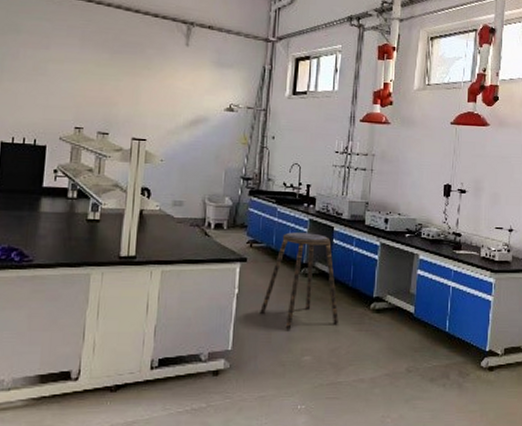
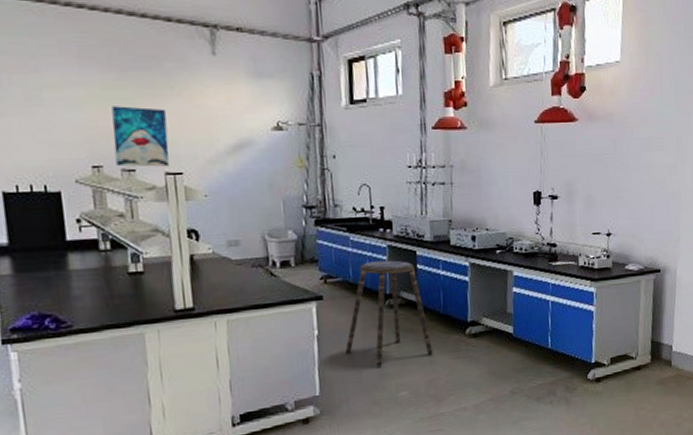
wall art: none [94,80,141,133] -> present [111,106,169,167]

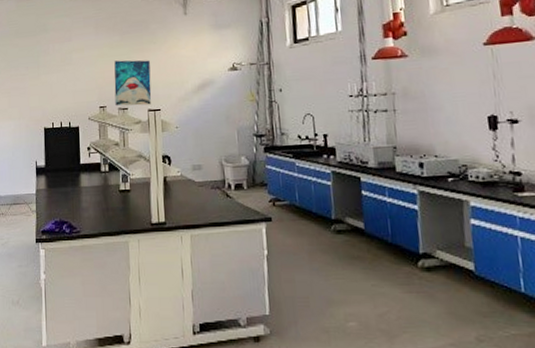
stool: present [345,260,433,367] -> none [293,186,382,293]

